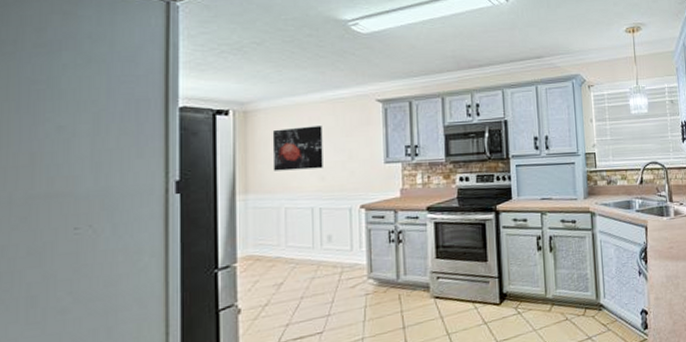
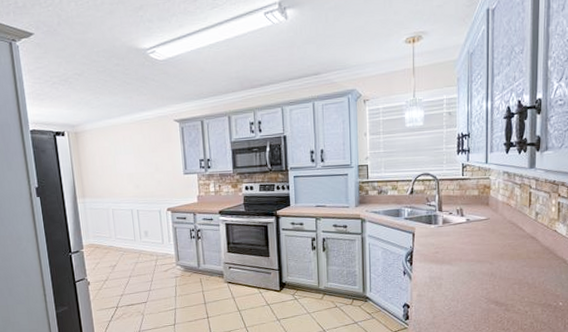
wall art: present [272,126,323,171] -> none [97,143,137,181]

